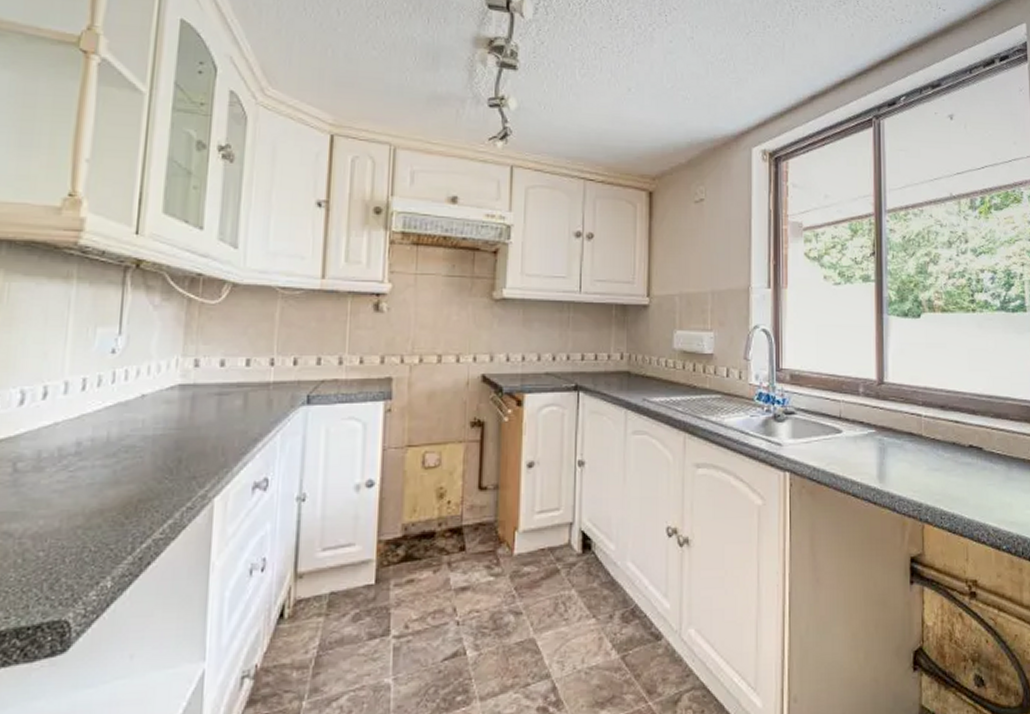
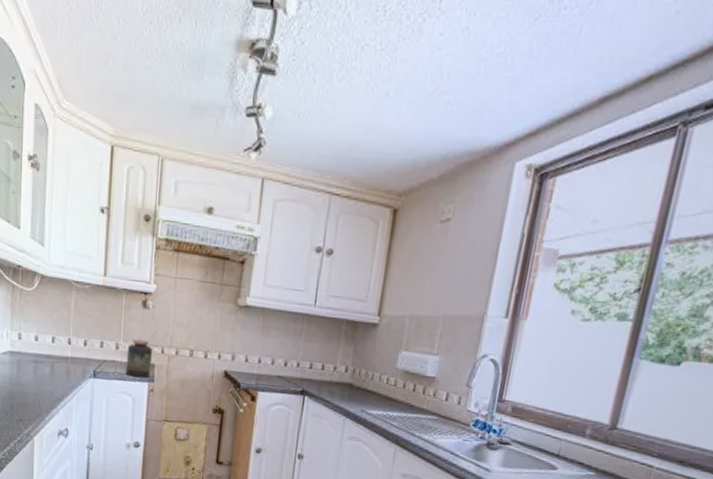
jar: none [352,349,388,397] -> present [125,339,152,378]

